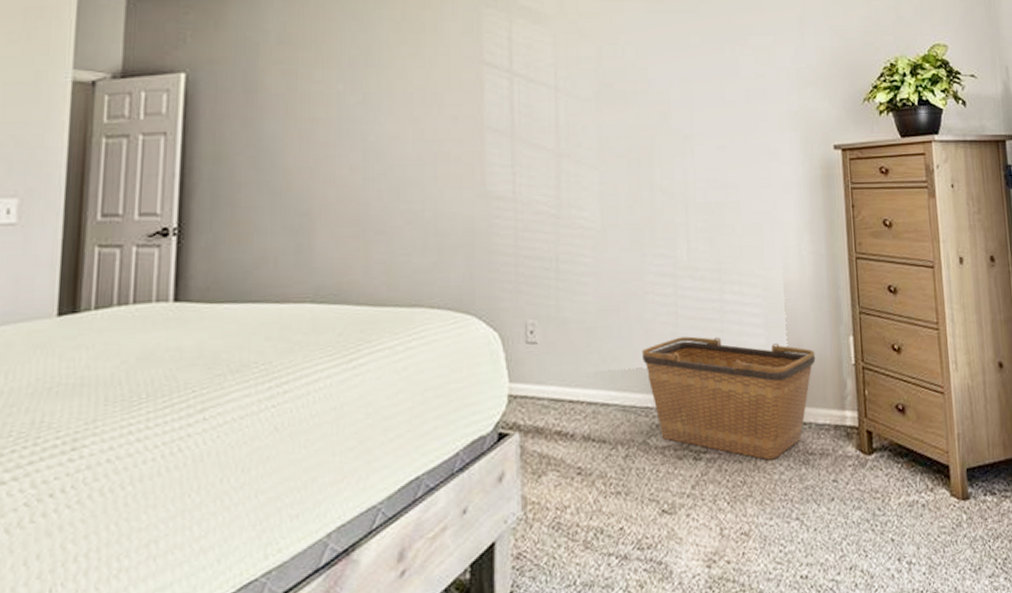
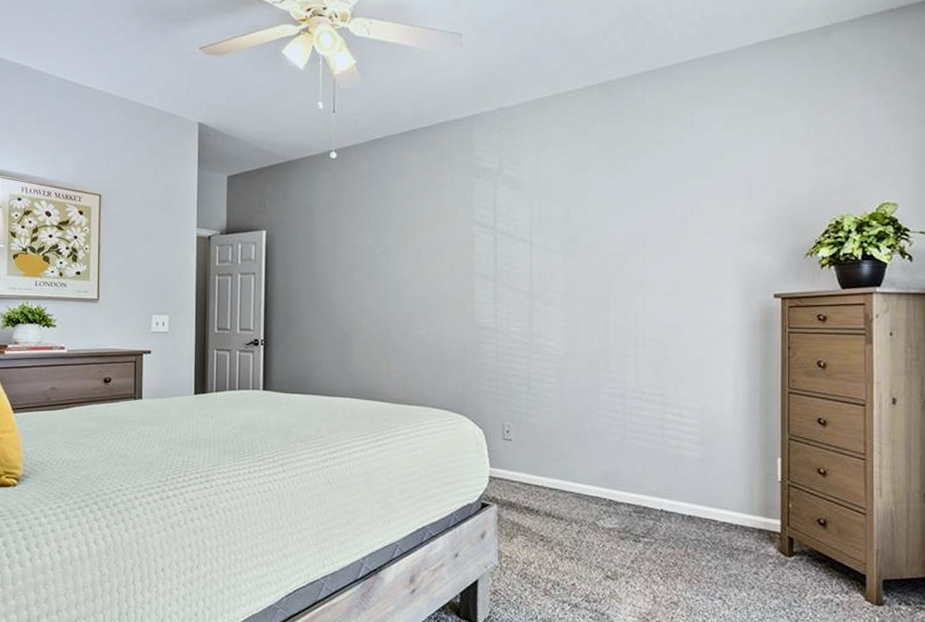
bicycle basket: present [642,336,816,461] -> none [595,445,745,550]

